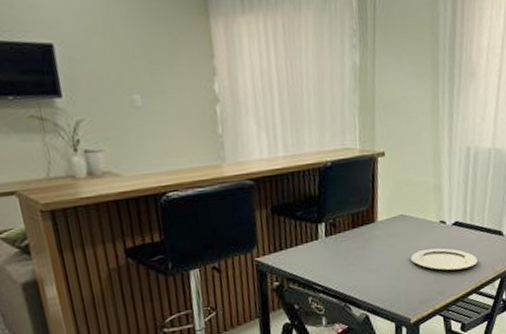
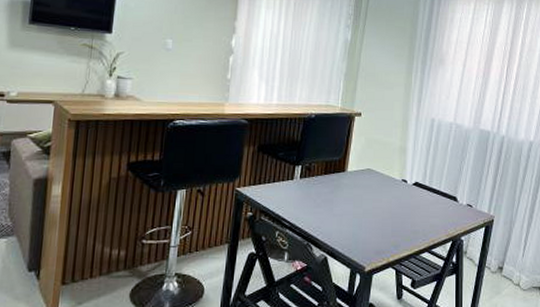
plate: present [411,248,478,271] -> none [372,204,433,227]

